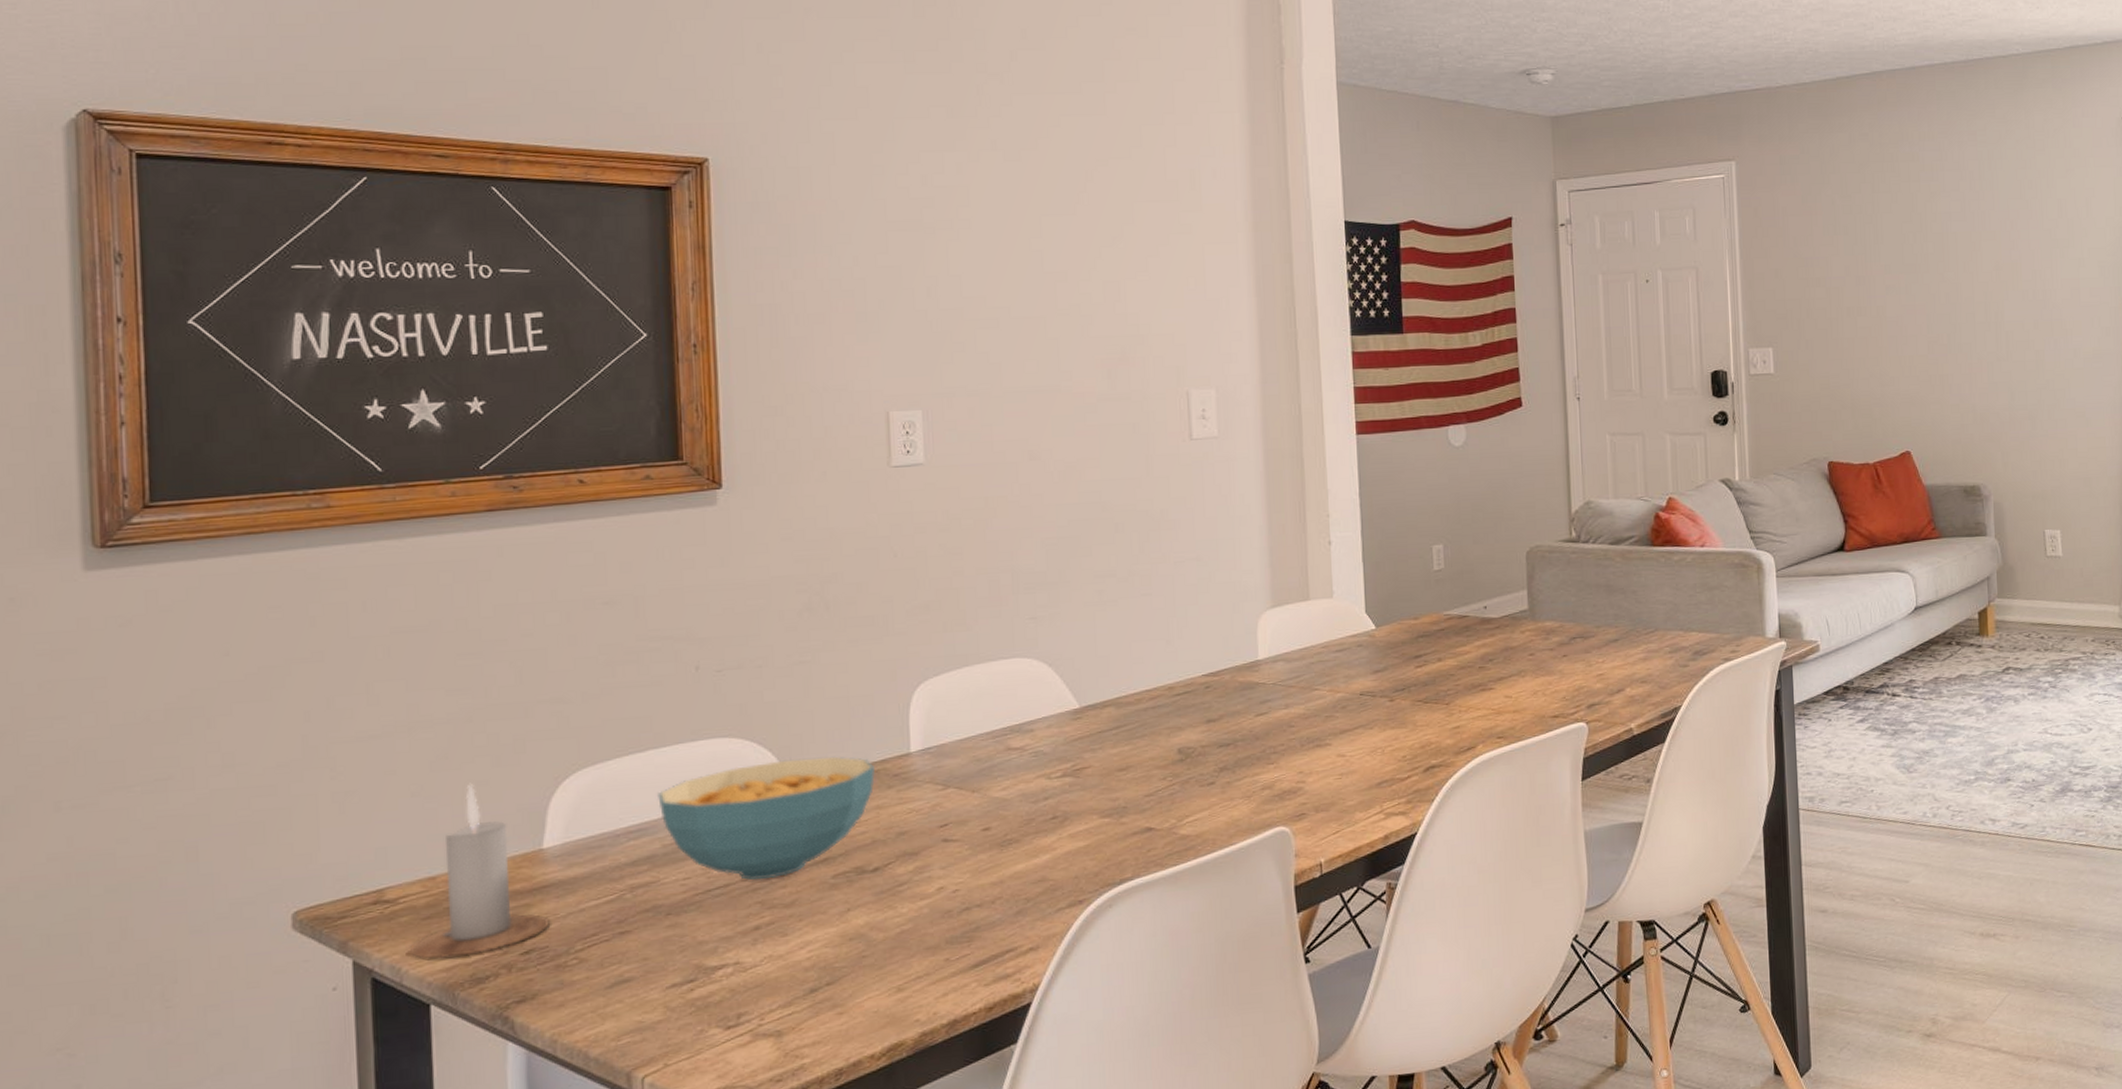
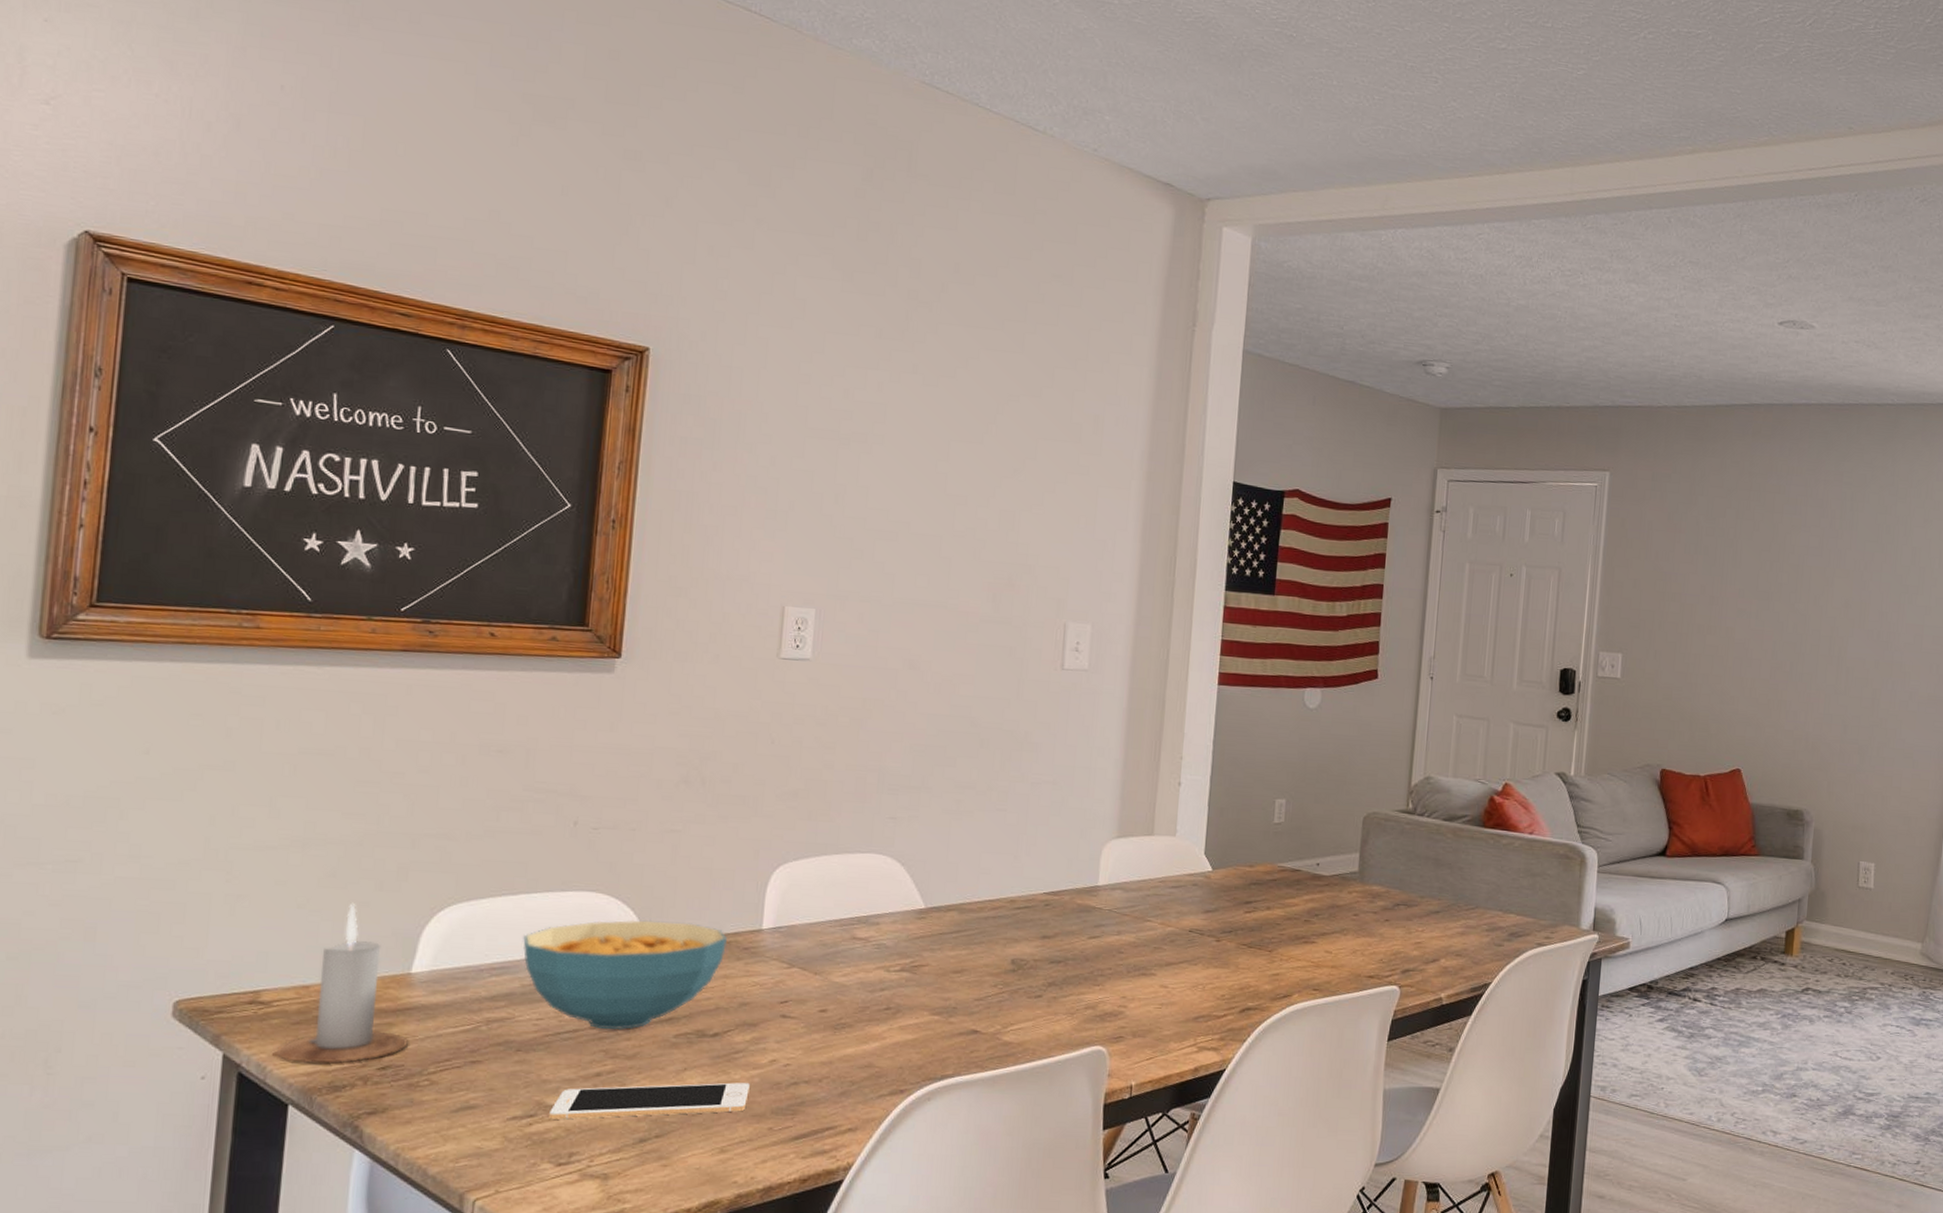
cell phone: none [710,915,920,982] -> present [549,1082,750,1120]

